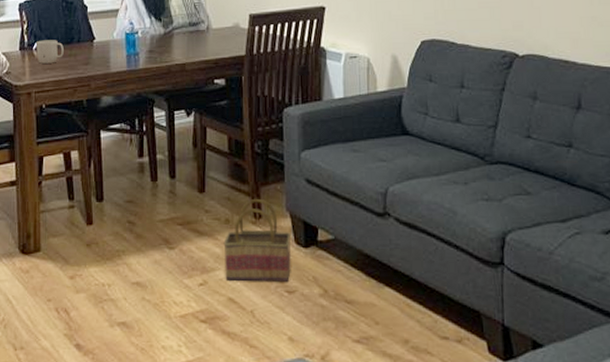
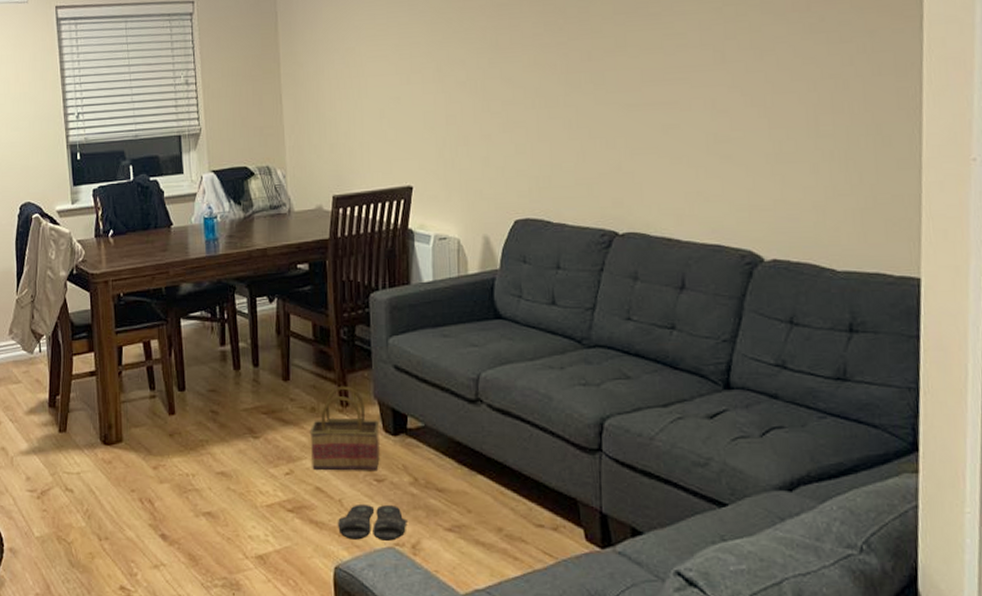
mug: present [36,40,65,64] -> none [112,226,142,251]
slippers: none [250,315,317,352] -> present [338,503,407,541]

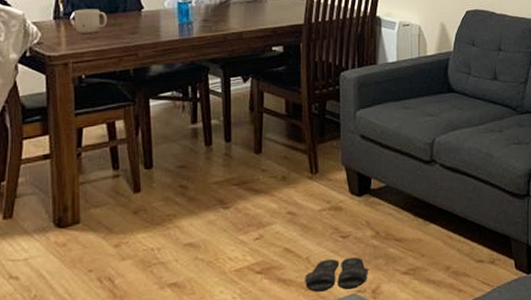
mug: none [112,226,142,251] -> present [74,9,108,33]
basket: present [309,386,380,471] -> none [280,155,346,232]

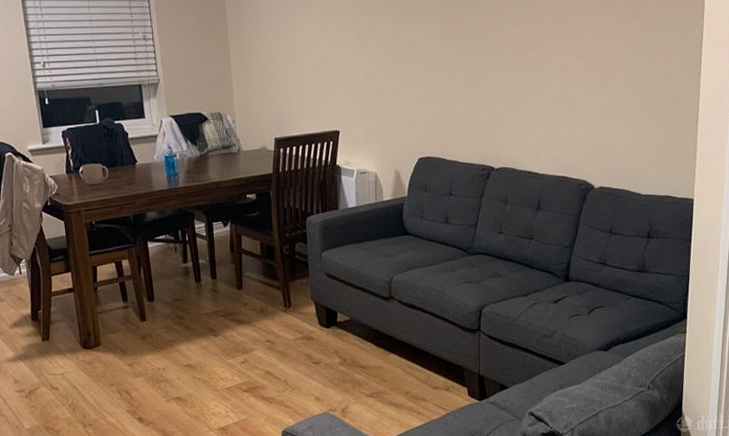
slippers: present [305,257,369,292] -> none [284,381,338,409]

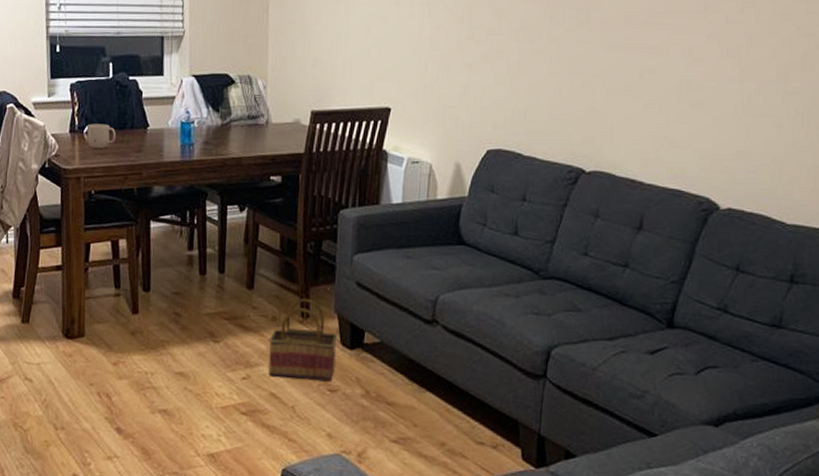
basket: none [260,291,316,358] -> present [268,298,338,381]

